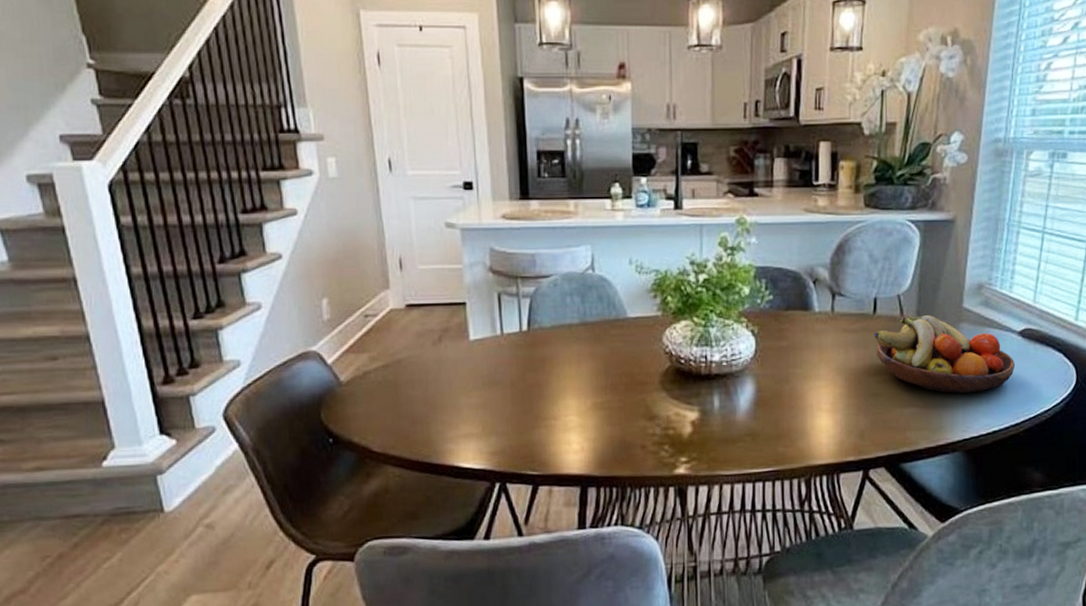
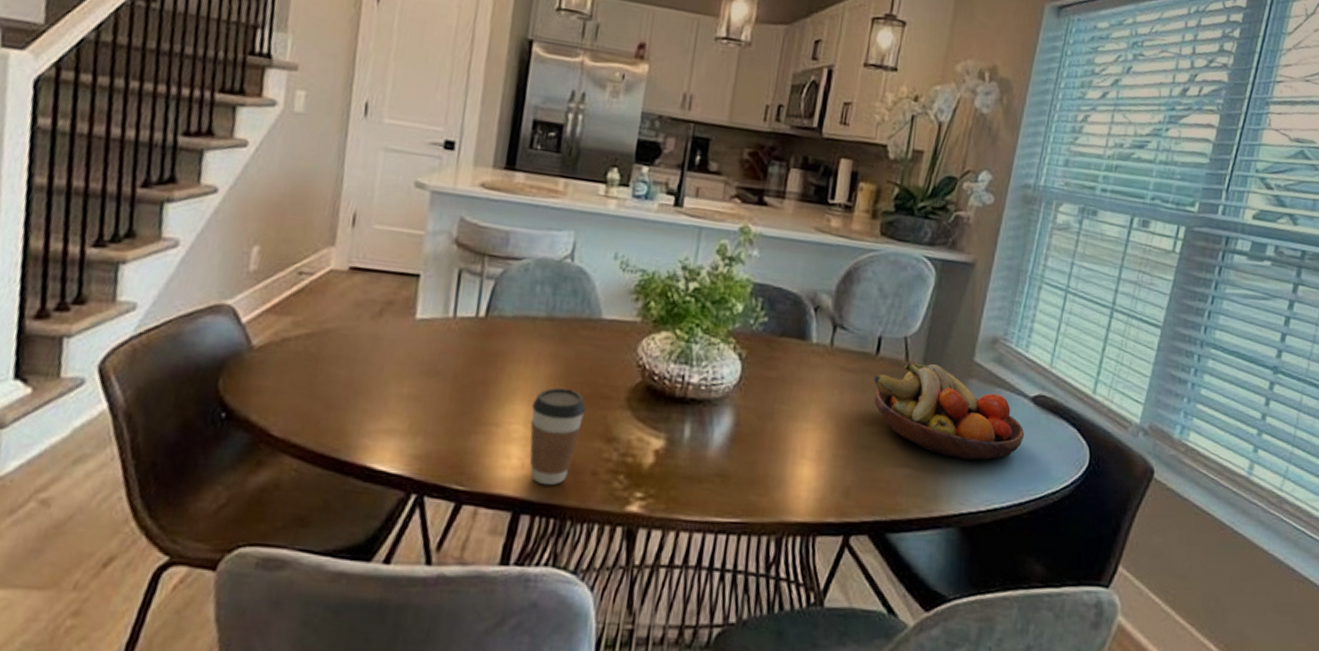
coffee cup: none [580,380,627,462] -> present [529,387,586,486]

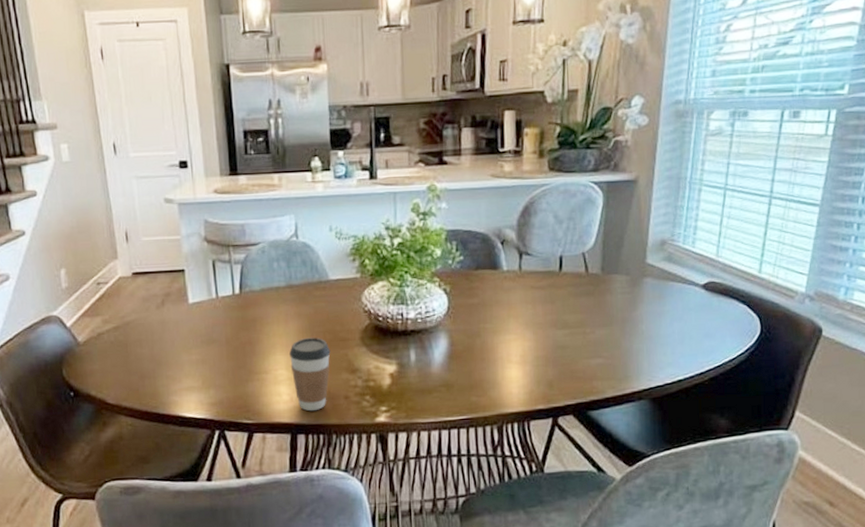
fruit bowl: present [873,360,1025,461] -> none [560,271,700,345]

